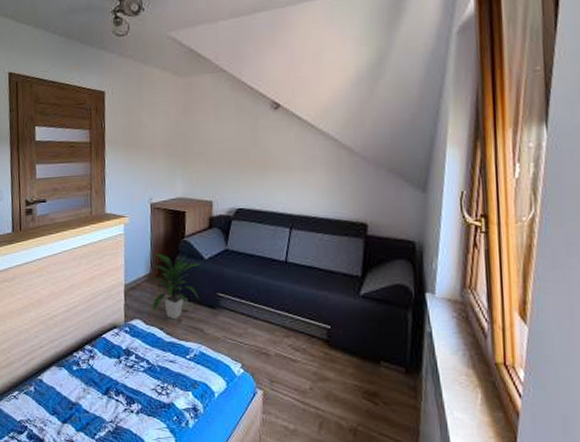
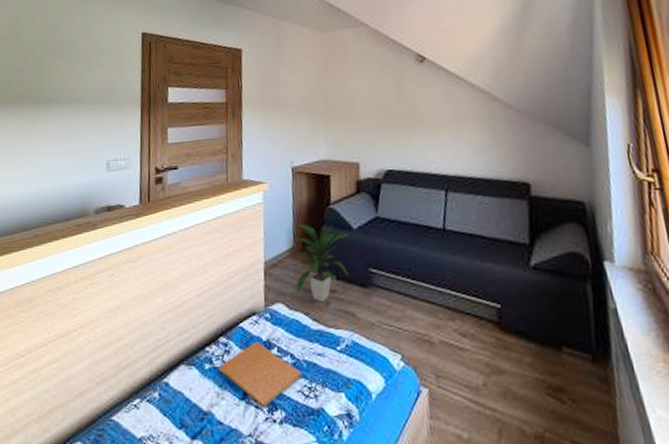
book: none [85,350,156,401] -> present [219,342,302,407]

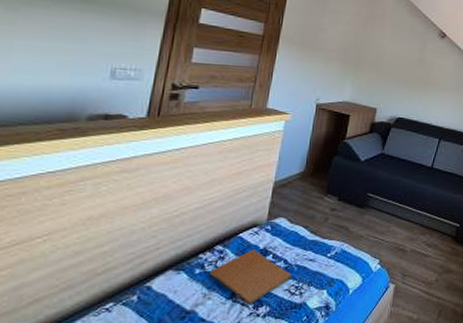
indoor plant: present [295,223,349,302] -> none [300,152,356,218]

